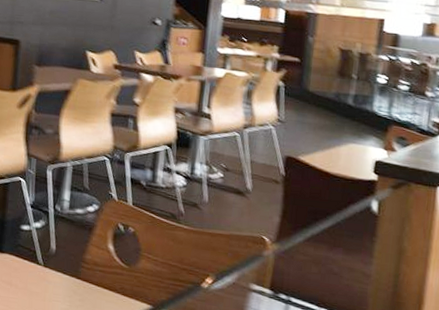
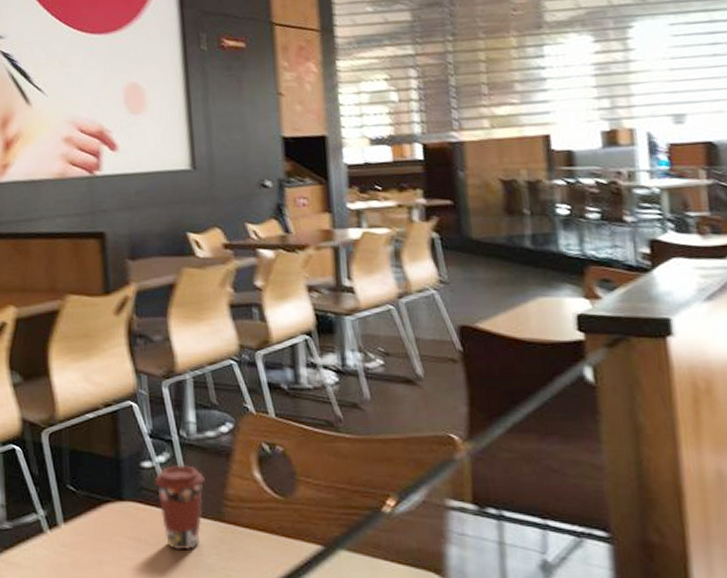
coffee cup: none [29,231,69,296] -> present [154,465,205,551]

